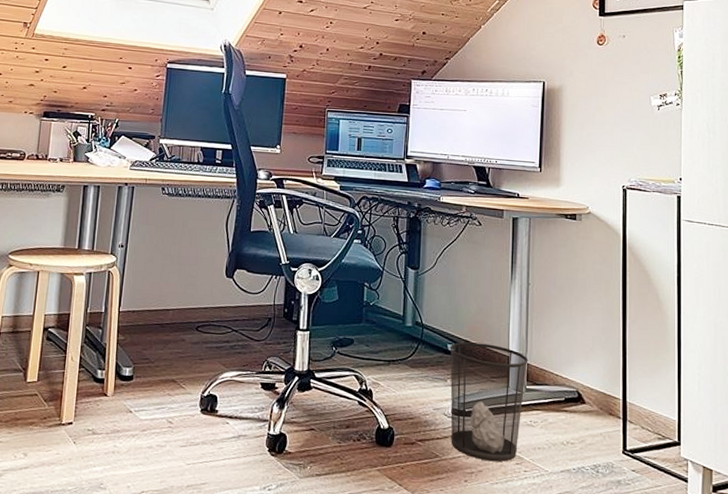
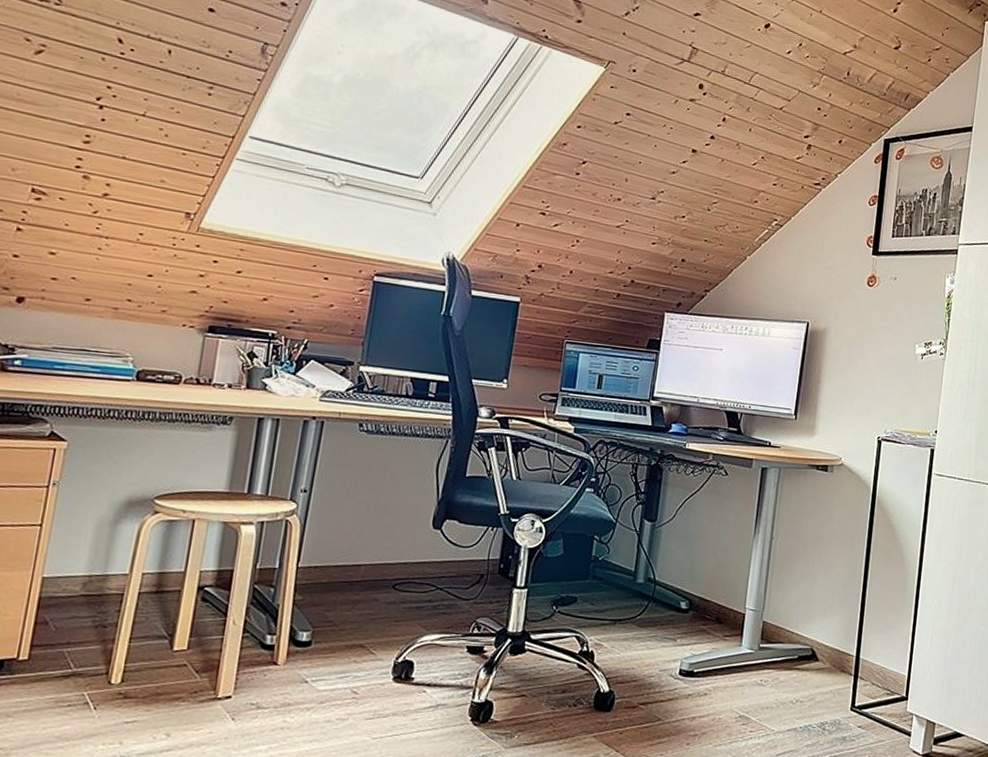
waste bin: present [450,342,528,462] -> none [675,599,765,724]

